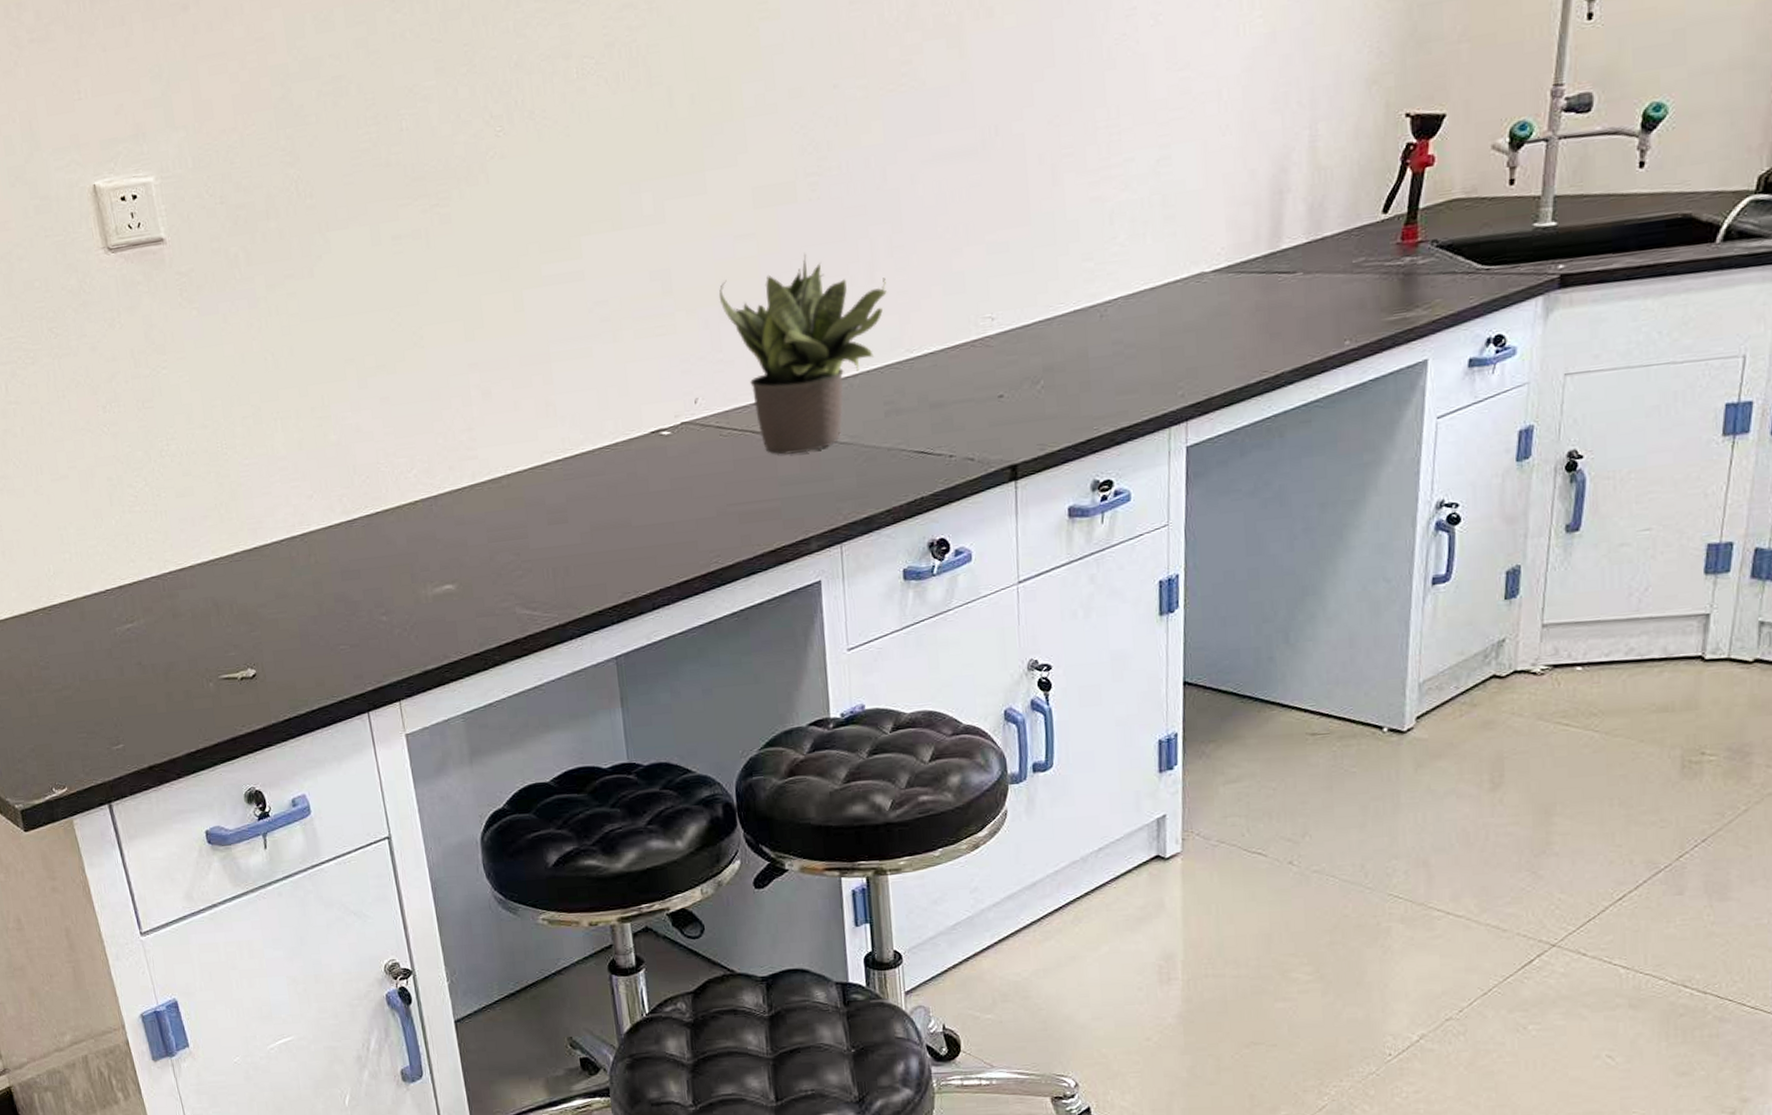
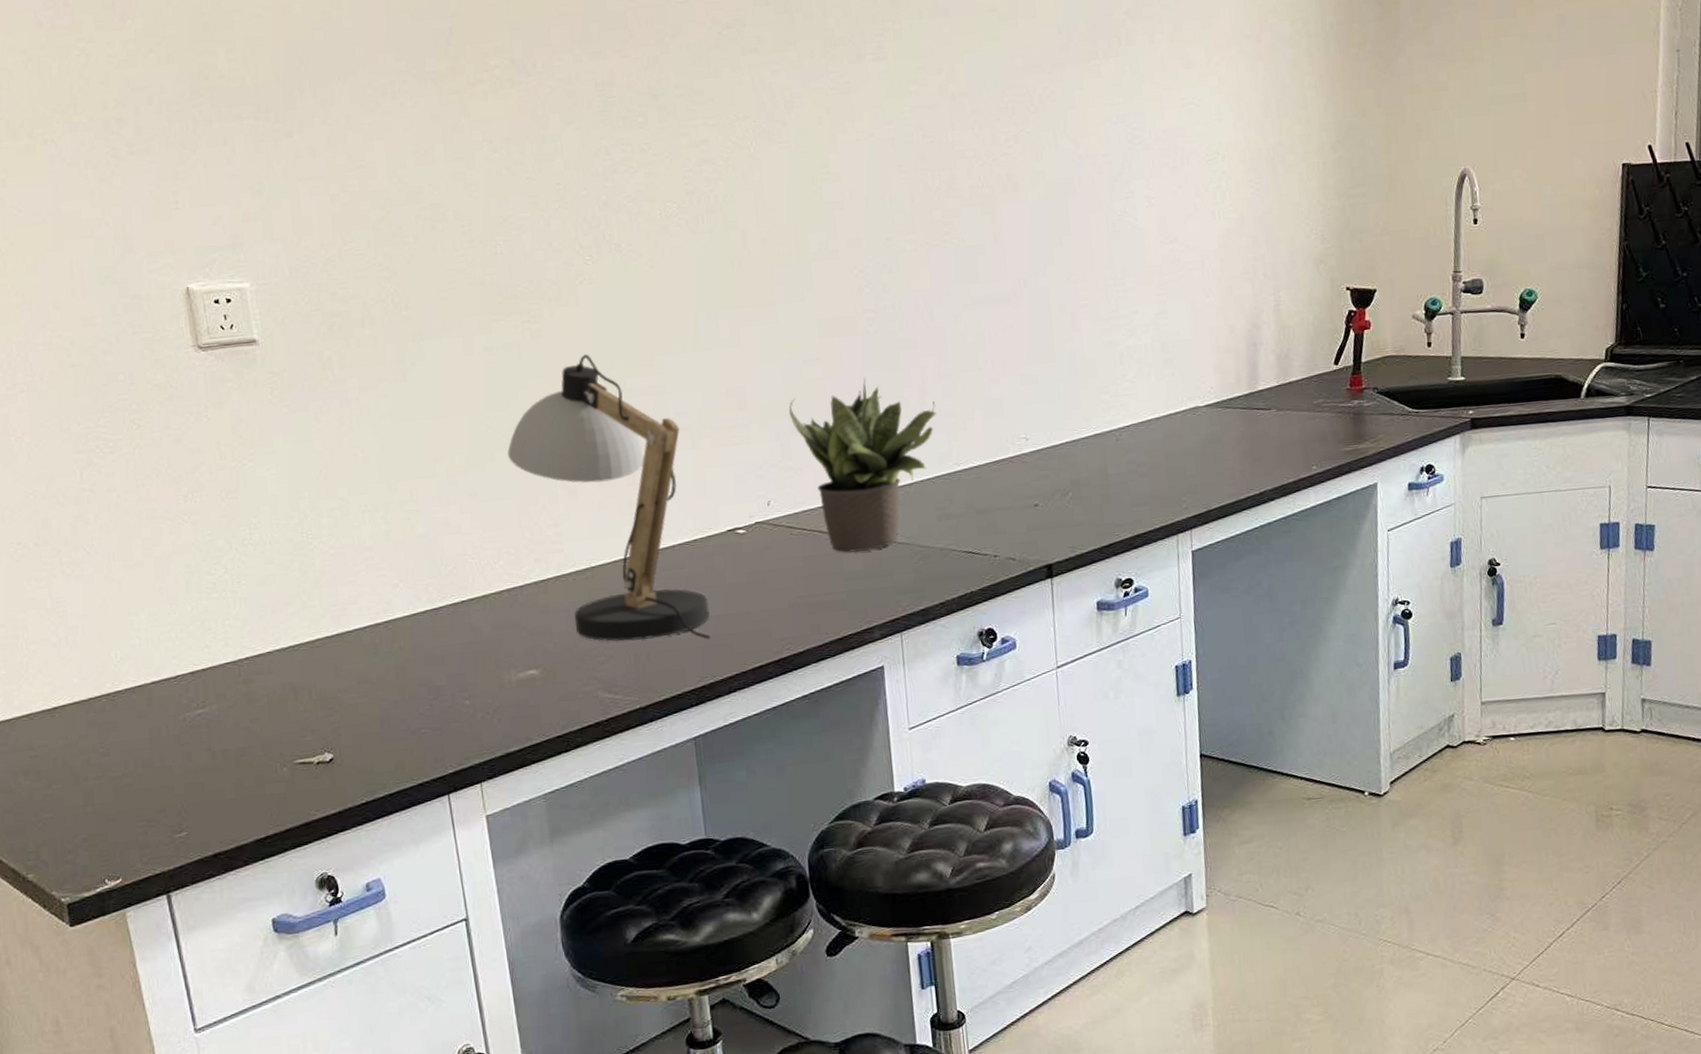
desk lamp: none [418,238,633,555] -> present [507,353,711,642]

